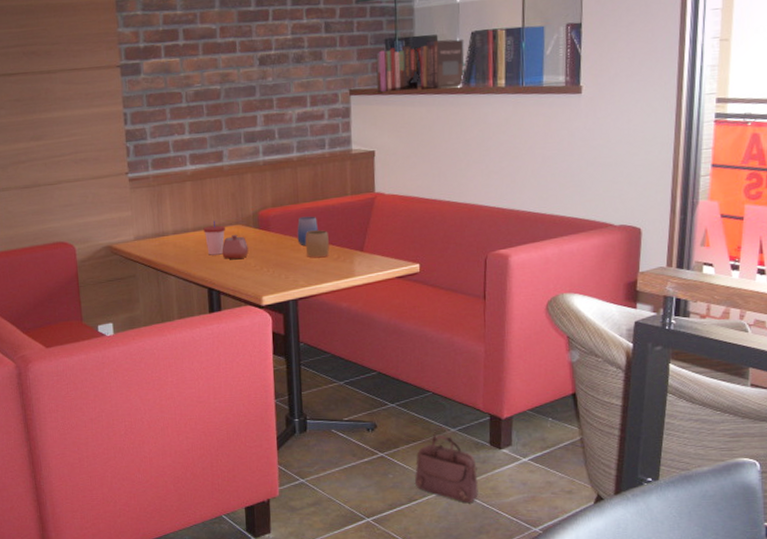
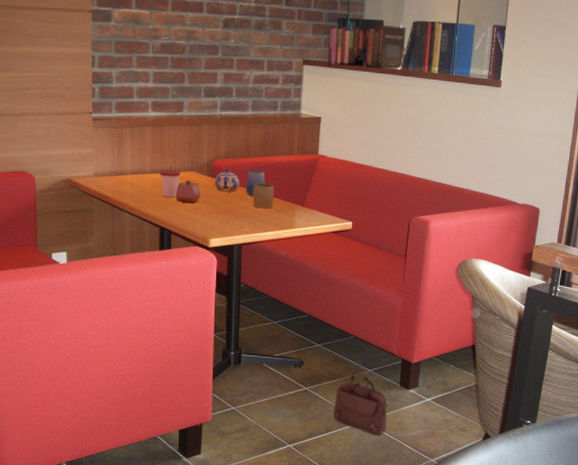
teapot: none [262,218,291,244] -> present [214,169,240,192]

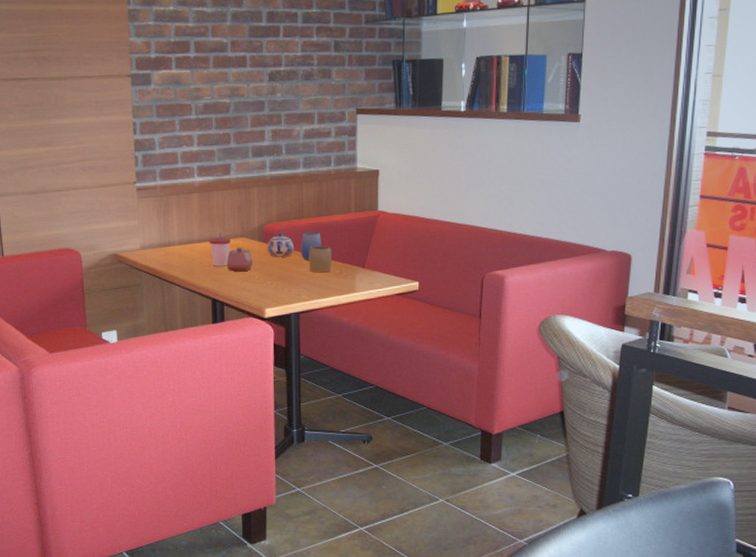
books: present [328,26,370,67] -> none [383,67,428,113]
handbag: present [332,367,387,436] -> none [407,441,468,515]
books: present [365,25,406,69] -> none [425,63,469,113]

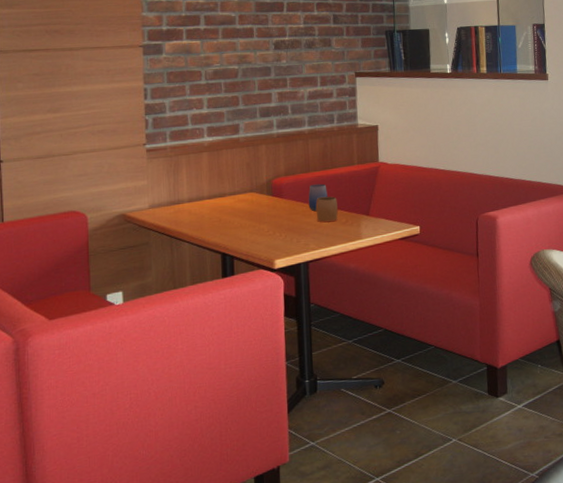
cup: present [209,233,230,267] -> none [218,189,240,222]
sugar bowl: present [226,246,253,272] -> none [236,201,262,225]
teapot: present [267,233,295,257] -> none [275,186,302,210]

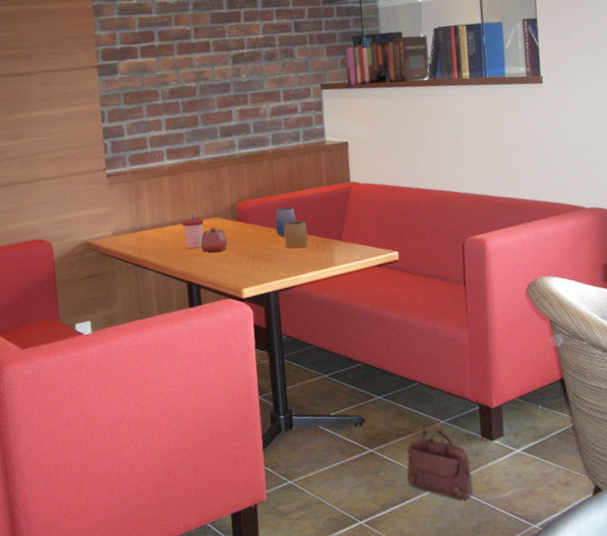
cup: none [218,189,240,222] -> present [181,214,204,249]
sugar bowl: none [236,201,262,225] -> present [200,226,228,252]
books: none [377,36,418,76] -> present [344,41,390,86]
books: none [415,33,453,75] -> present [386,35,430,84]
handbag: none [420,379,480,454] -> present [406,419,474,501]

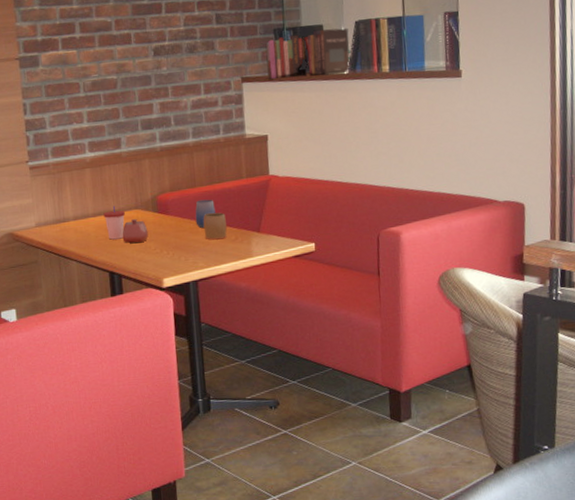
handbag: present [406,419,474,501] -> none [318,402,381,478]

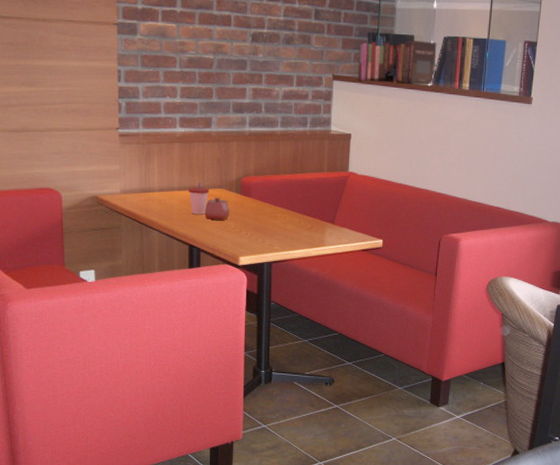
cup: present [195,199,216,229] -> none [275,187,295,215]
mug: present [203,212,228,240] -> none [282,200,305,226]

